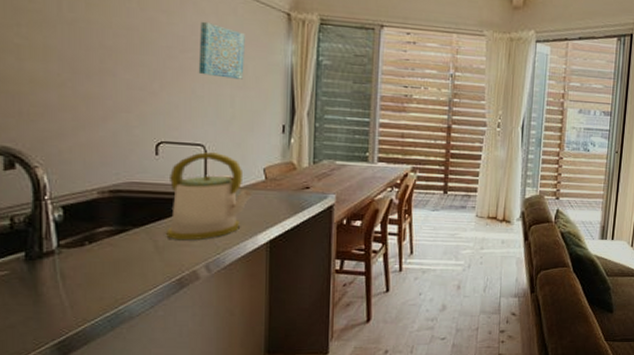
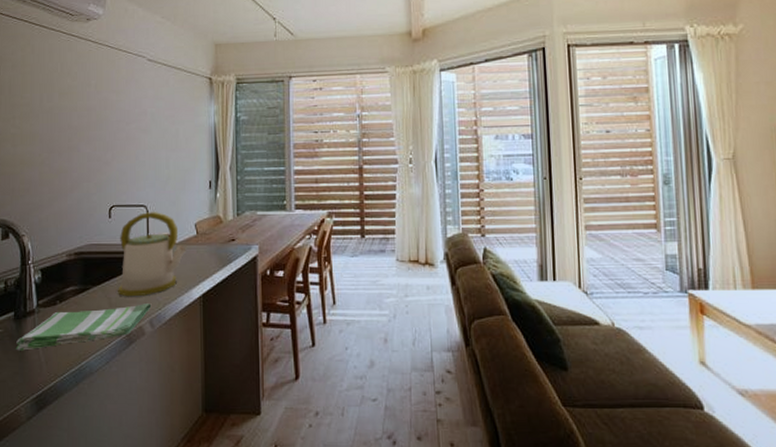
dish towel: none [27,248,209,294] -> present [15,303,152,351]
wall art: present [198,21,245,79] -> none [140,95,176,143]

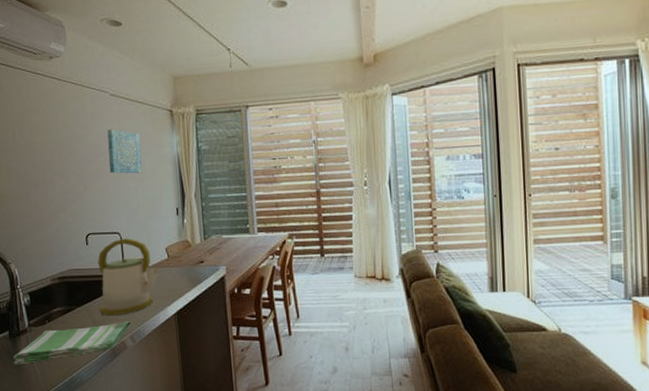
wall art: none [140,95,176,143] -> present [107,128,143,174]

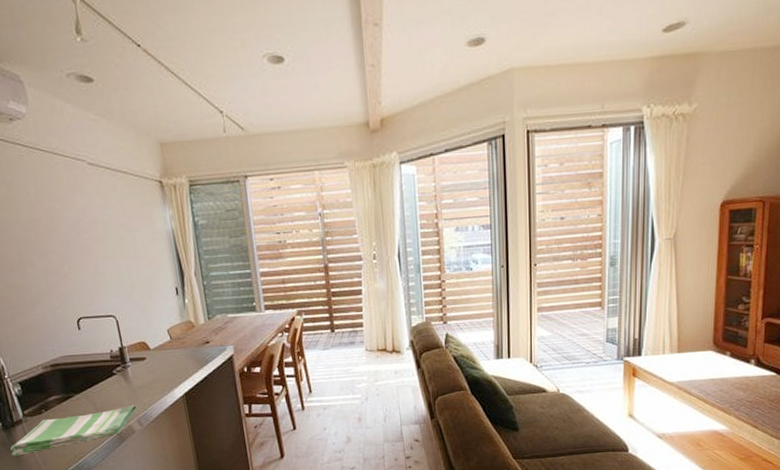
kettle: present [98,238,160,316] -> none [93,321,163,401]
wall art: present [107,128,143,174] -> none [89,202,134,253]

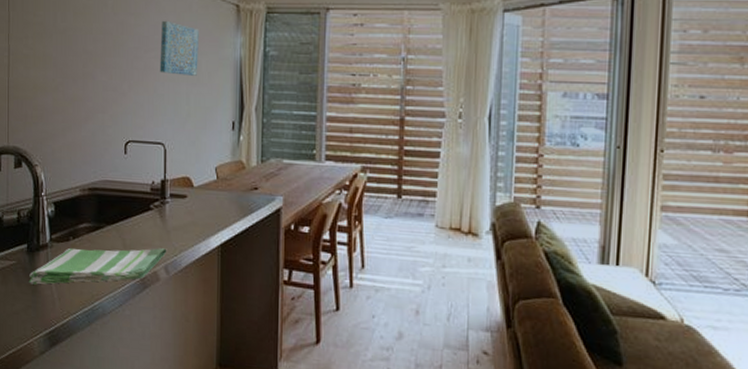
wall art: none [89,202,134,253] -> present [159,20,199,76]

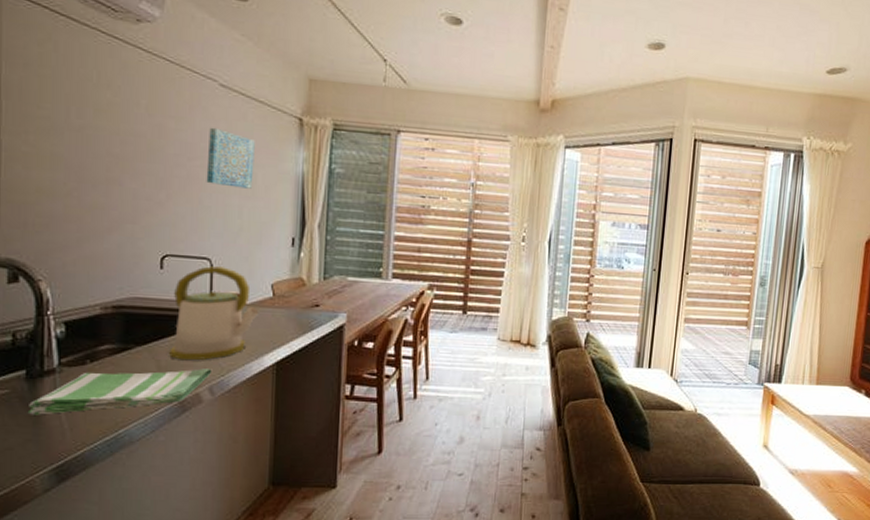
kettle: none [132,151,205,240] -> present [169,266,259,361]

